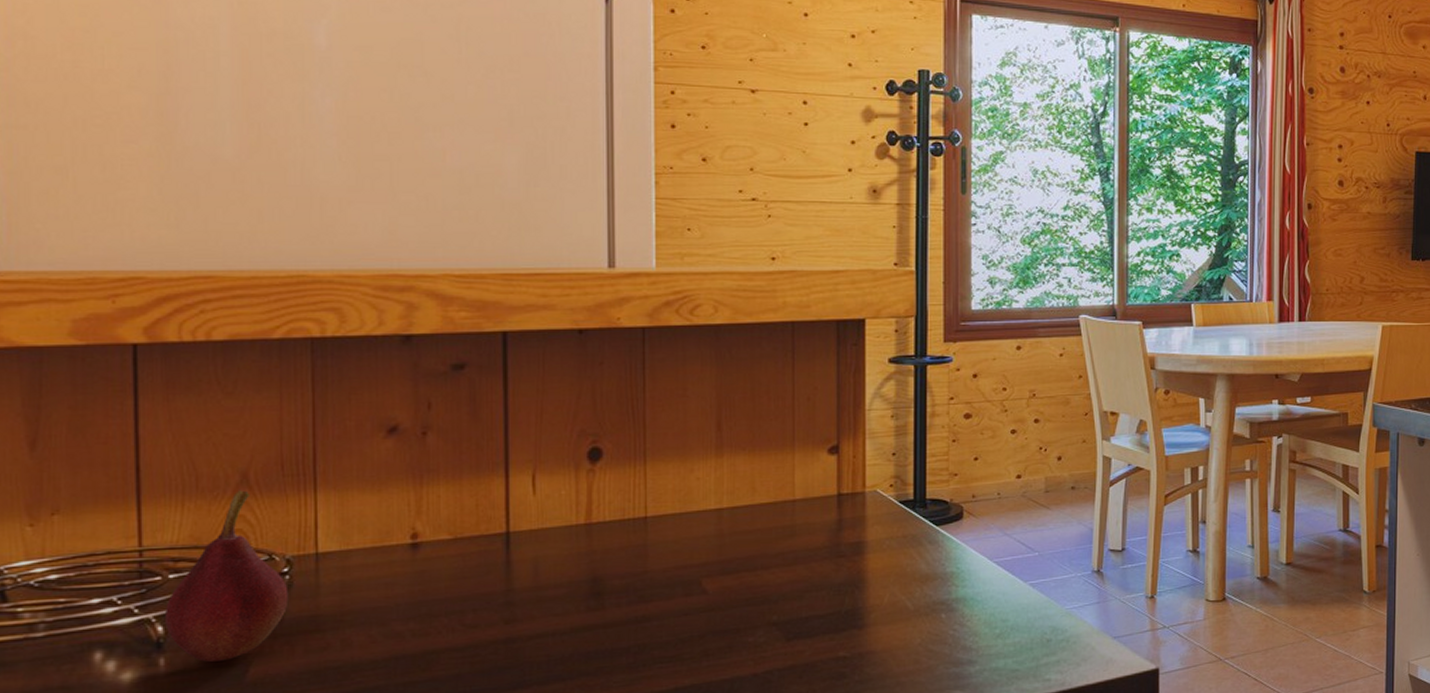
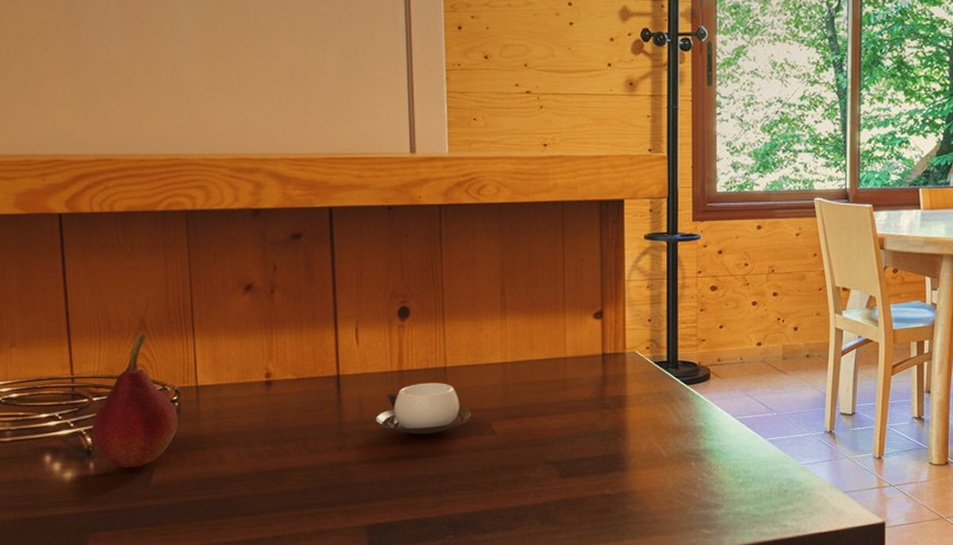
cup: none [554,536,677,599] -> present [375,383,471,435]

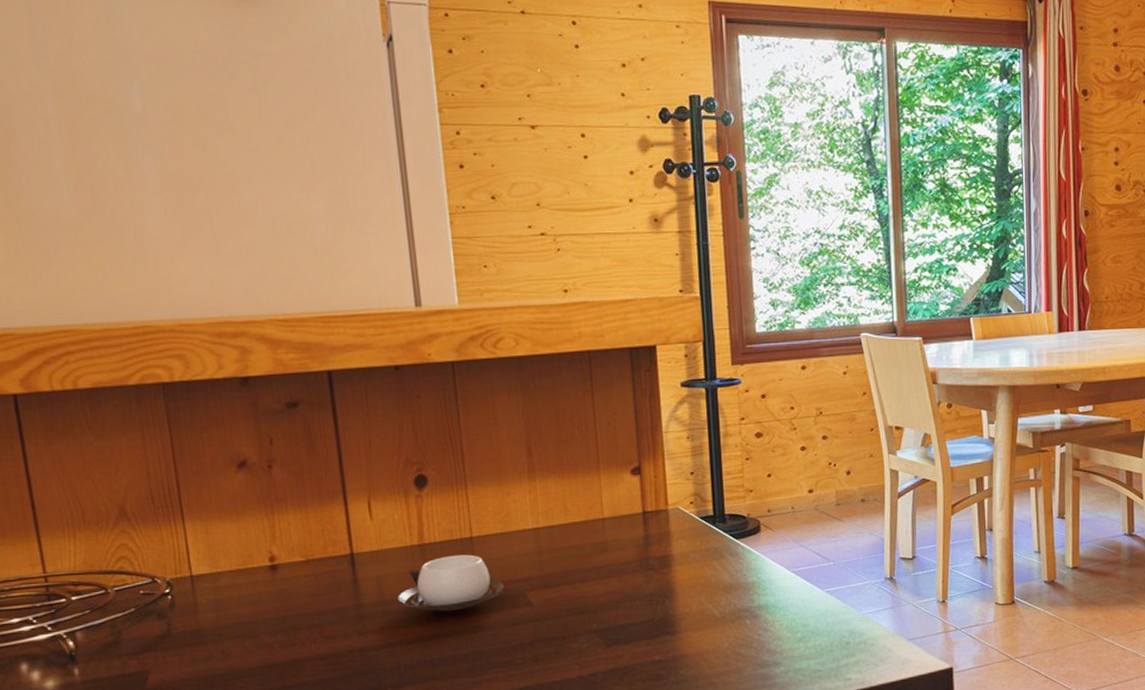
fruit: present [92,332,178,467] -> none [72,520,174,671]

